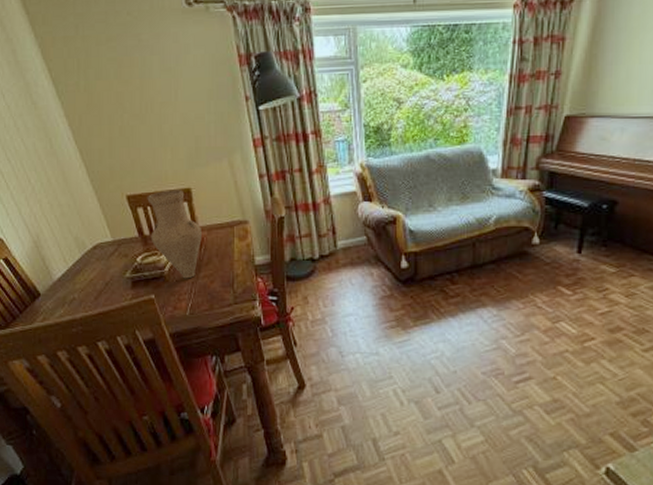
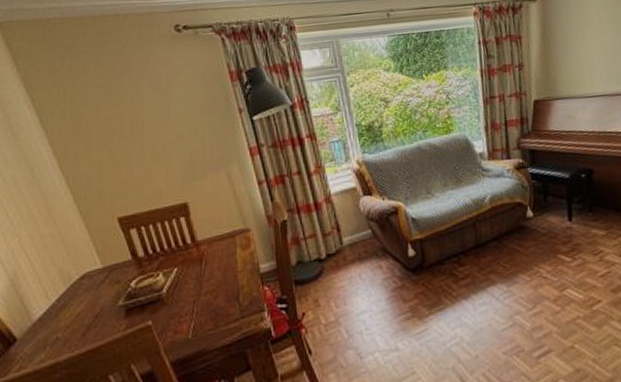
vase: present [147,190,202,279] -> none [140,205,202,299]

